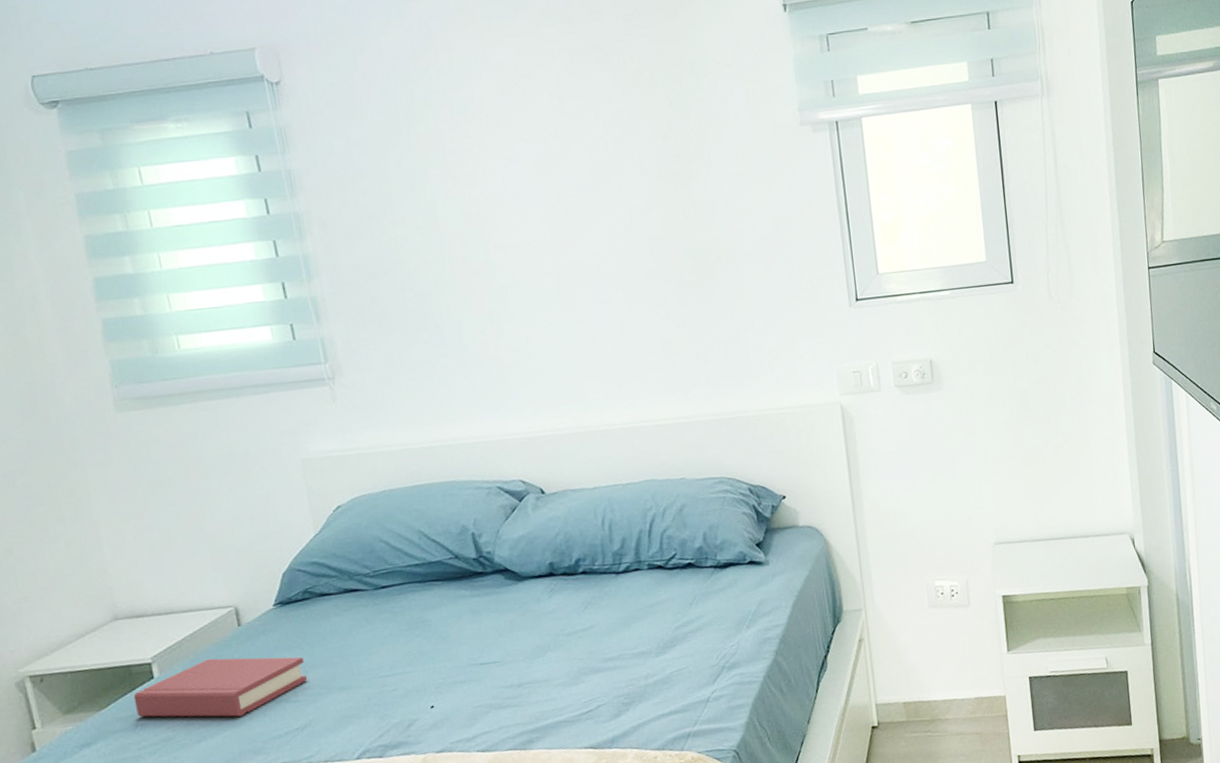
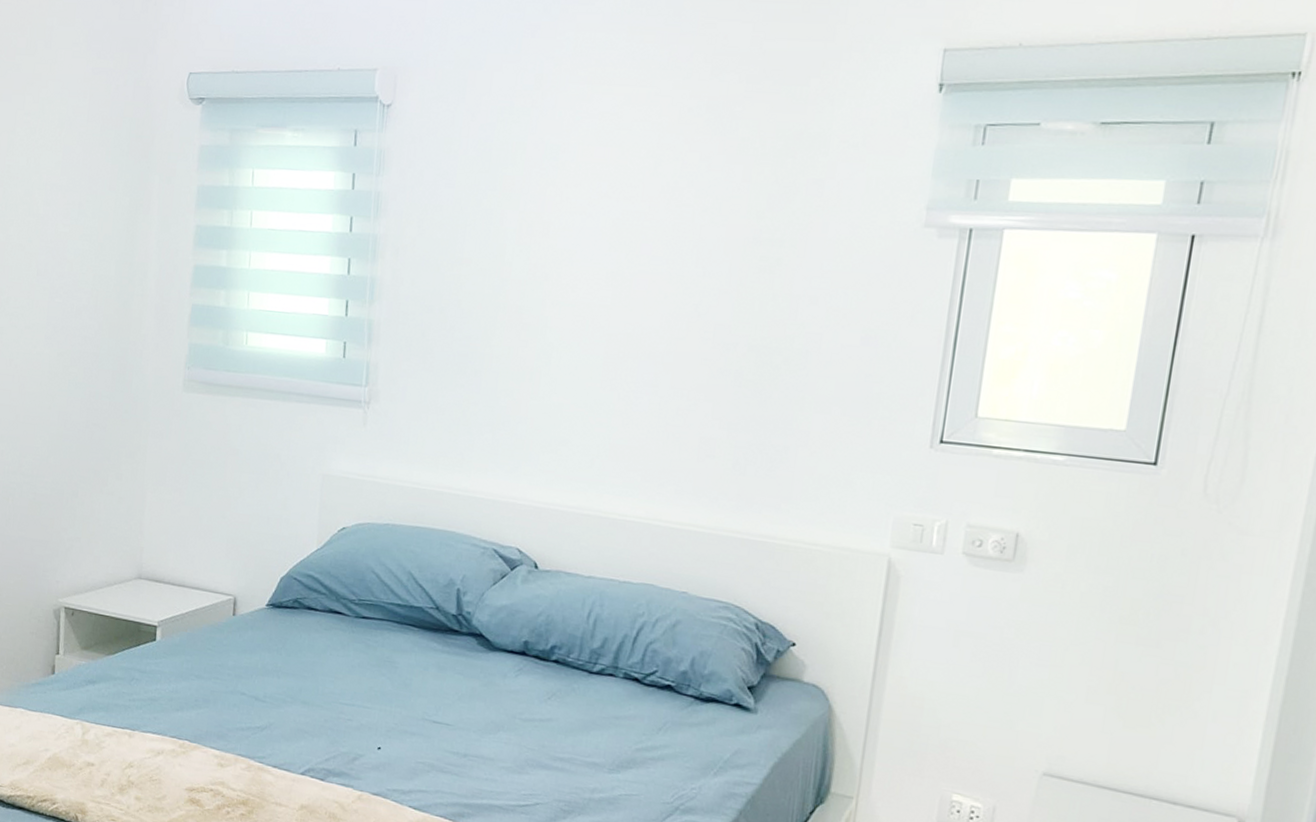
hardback book: present [133,657,308,718] -> none [136,637,279,699]

